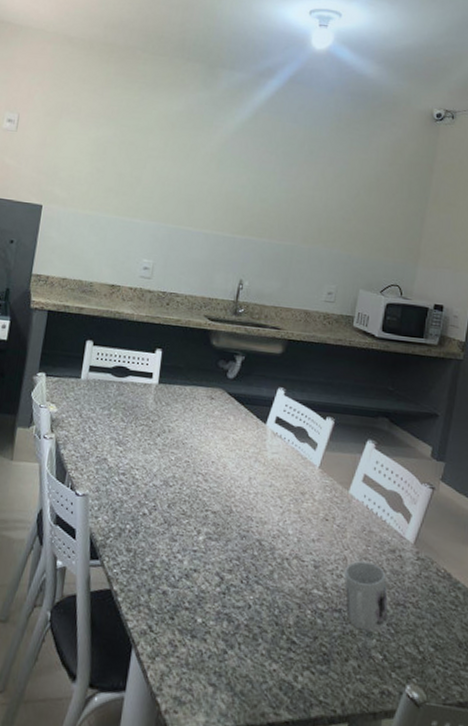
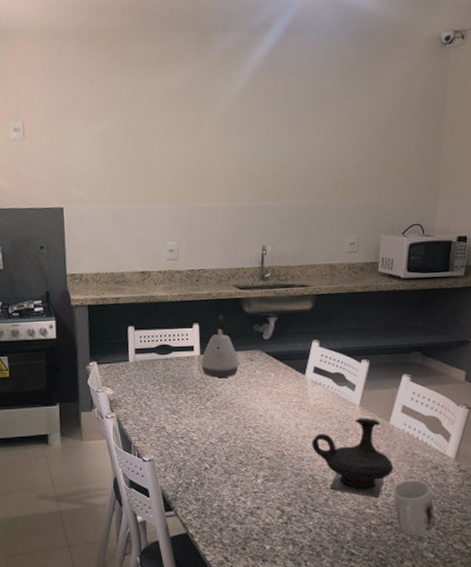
kettle: none [157,344,199,414] -> present [201,315,239,378]
teapot: none [263,481,348,579] -> present [311,417,394,499]

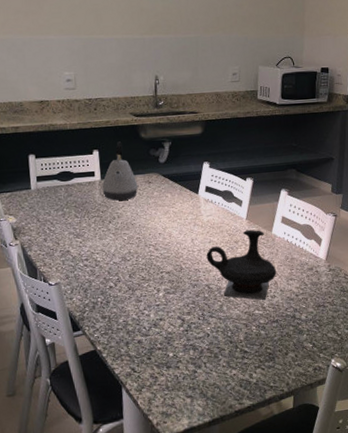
mug: present [393,480,436,536] -> none [277,281,313,331]

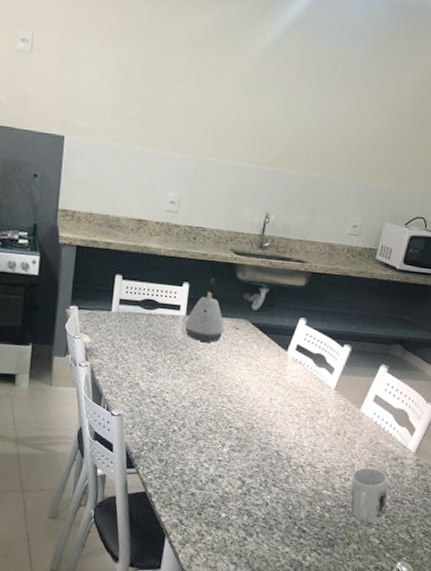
teapot: present [206,229,277,301] -> none [282,401,357,482]
mug: none [277,281,313,331] -> present [351,467,388,522]

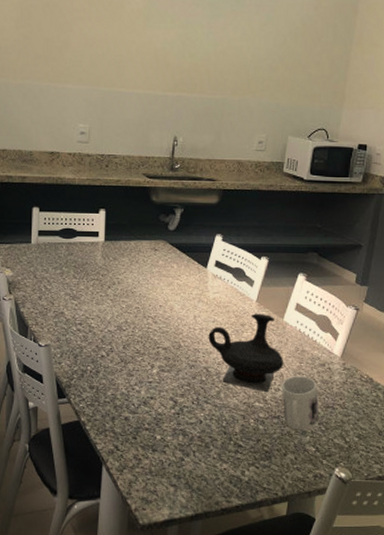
kettle: present [185,278,224,343] -> none [104,203,143,265]
teapot: none [282,401,357,482] -> present [208,313,284,393]

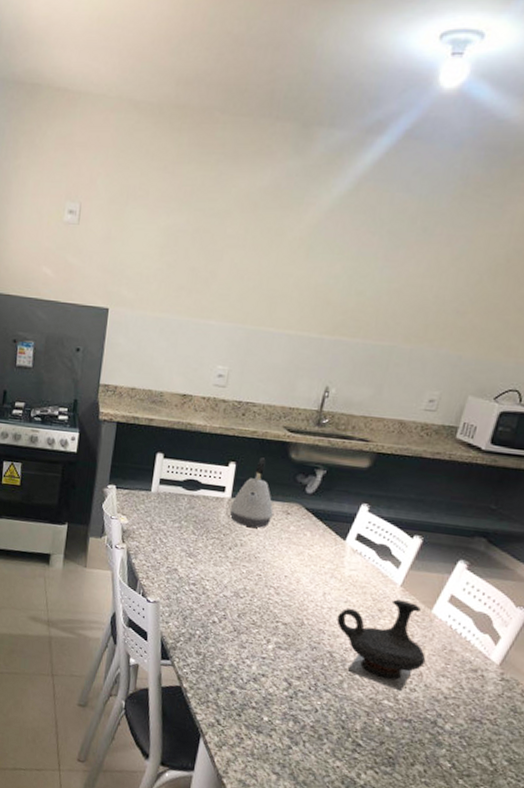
kettle: none [104,203,143,265] -> present [230,457,274,528]
mug: present [282,376,320,430] -> none [417,677,464,742]

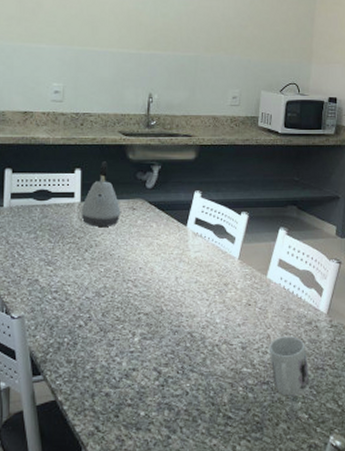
teapot: present [337,599,426,692] -> none [191,271,270,357]
mug: none [417,677,464,742] -> present [269,336,310,396]

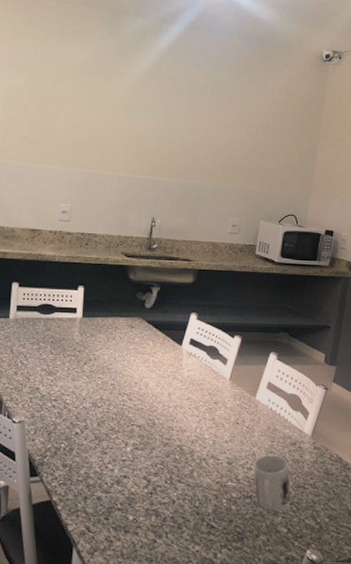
kettle: present [81,161,121,227] -> none [82,280,120,342]

